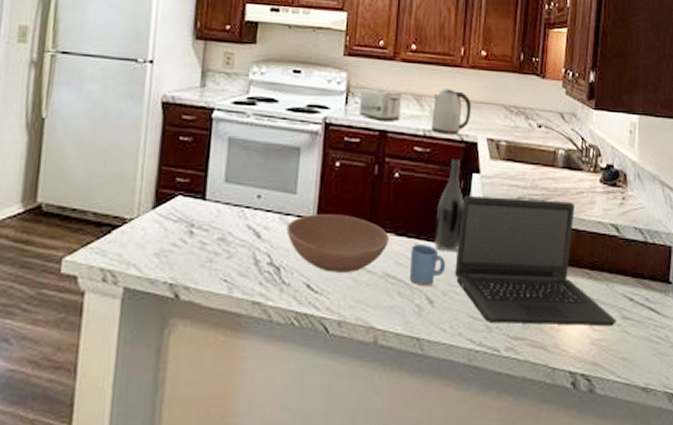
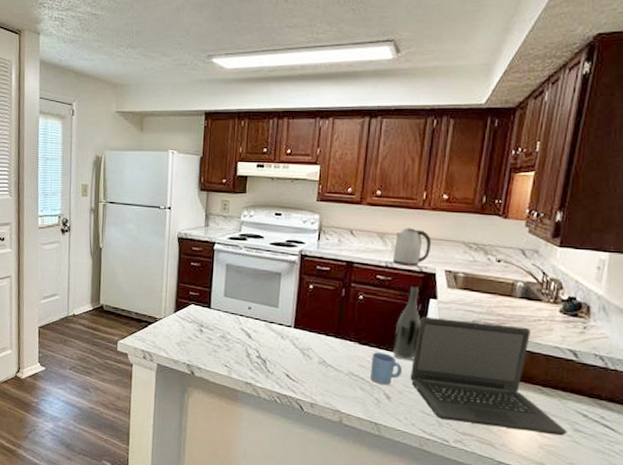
bowl: present [286,214,389,272] -> none [270,323,353,369]
toaster: present [359,87,403,122] -> none [329,227,368,255]

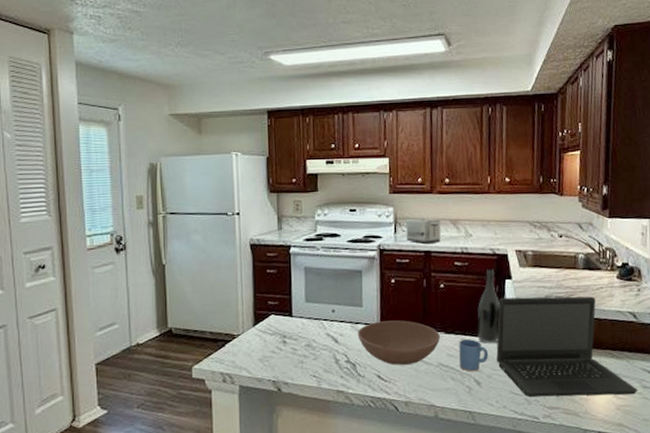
bowl: none [270,323,353,369] -> present [357,320,440,365]
toaster: none [329,227,368,255] -> present [405,217,442,245]
kettle: present [392,228,431,267] -> none [467,212,500,251]

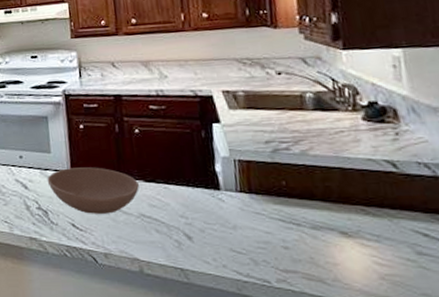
toaster: present [405,217,442,245] -> none [90,60,132,88]
mug: present [459,339,489,372] -> none [161,188,200,225]
wine bottle: present [477,269,500,343] -> none [181,112,210,194]
laptop: present [496,296,638,397] -> none [205,141,410,262]

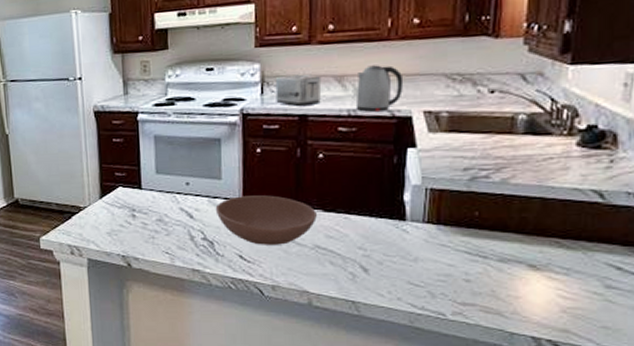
toaster: none [90,60,132,88] -> present [275,74,322,107]
kettle: none [161,52,202,93] -> present [355,65,403,113]

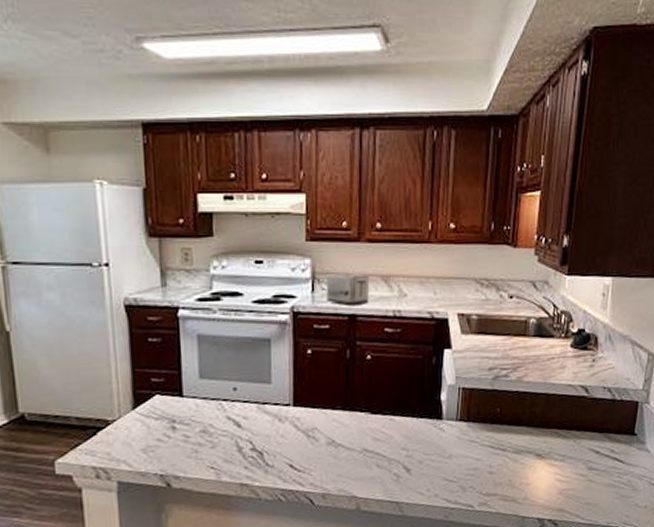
bowl: present [215,195,317,245] -> none [265,399,365,453]
kettle: present [355,65,403,113] -> none [400,267,441,314]

